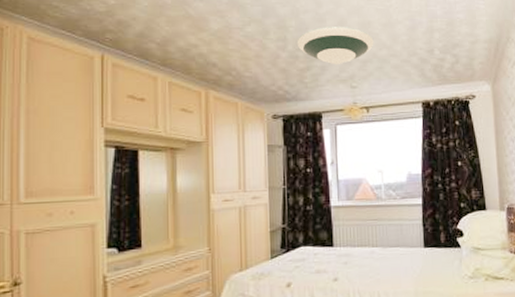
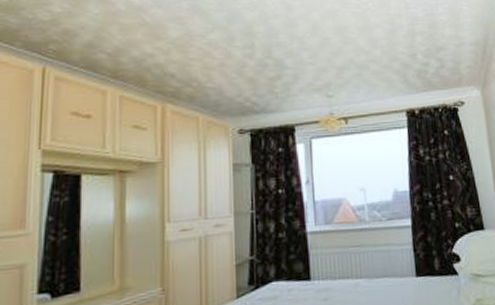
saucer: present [297,27,374,65] -> none [265,32,351,73]

